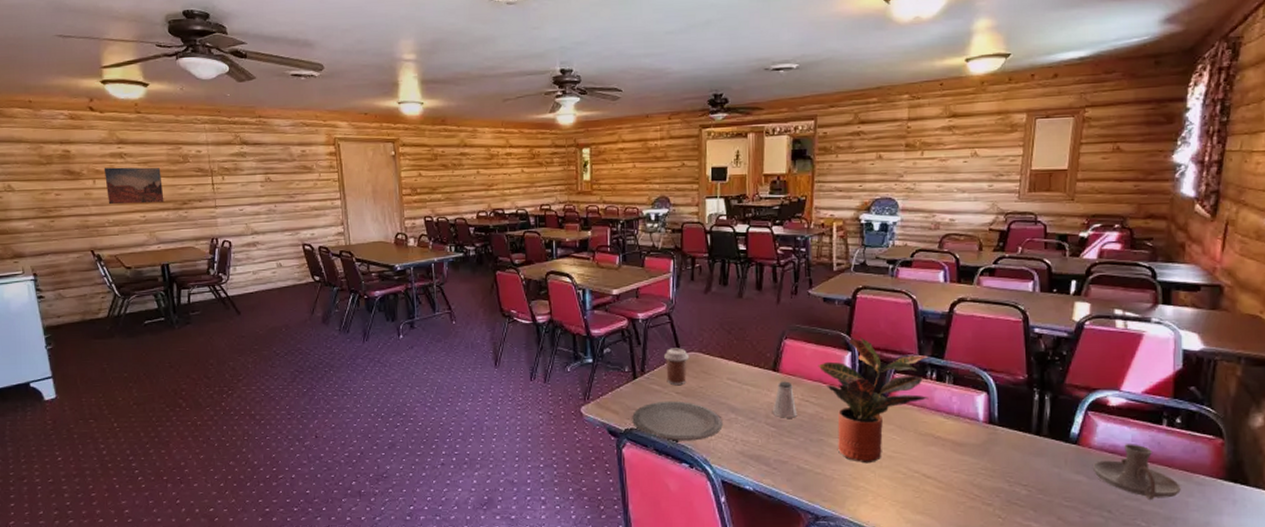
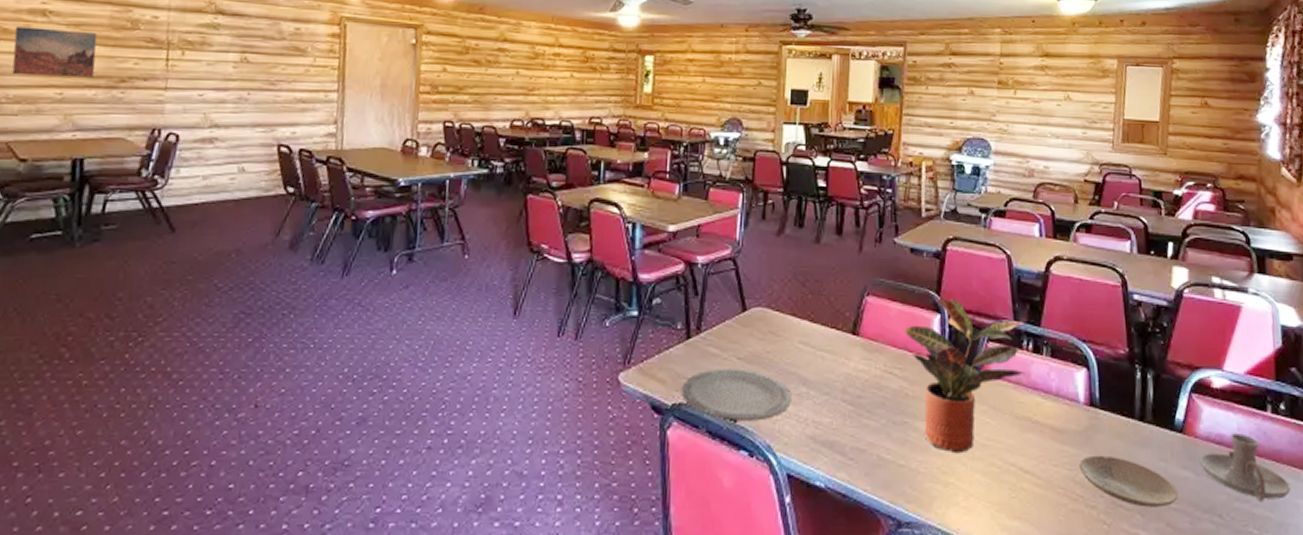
coffee cup: present [664,348,690,386] -> none [726,301,756,349]
saltshaker: present [772,381,798,418] -> none [850,347,879,394]
plate: none [977,463,1070,505] -> present [1079,455,1178,508]

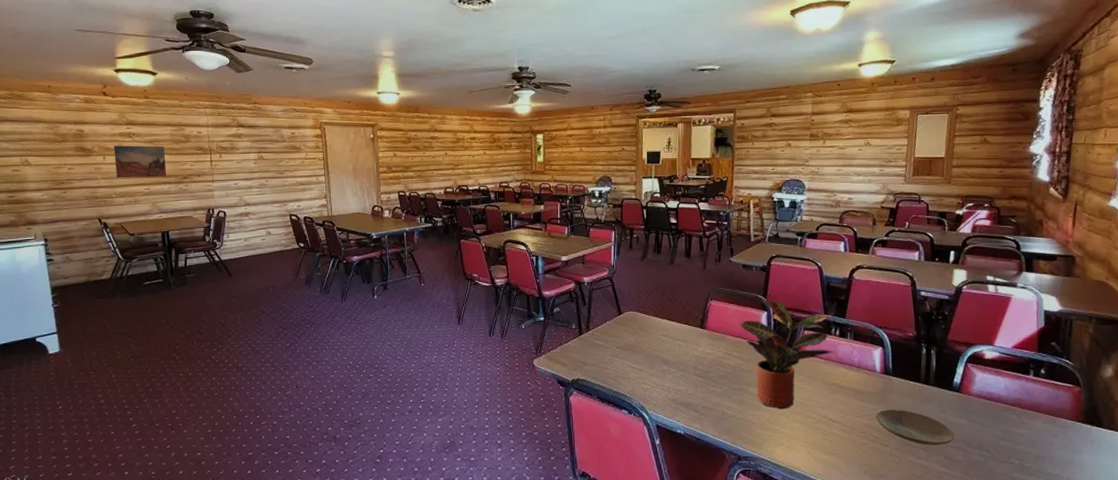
plate: present [682,368,791,421] -> none [578,354,657,390]
candle holder: present [1199,433,1291,502] -> none [972,392,1047,440]

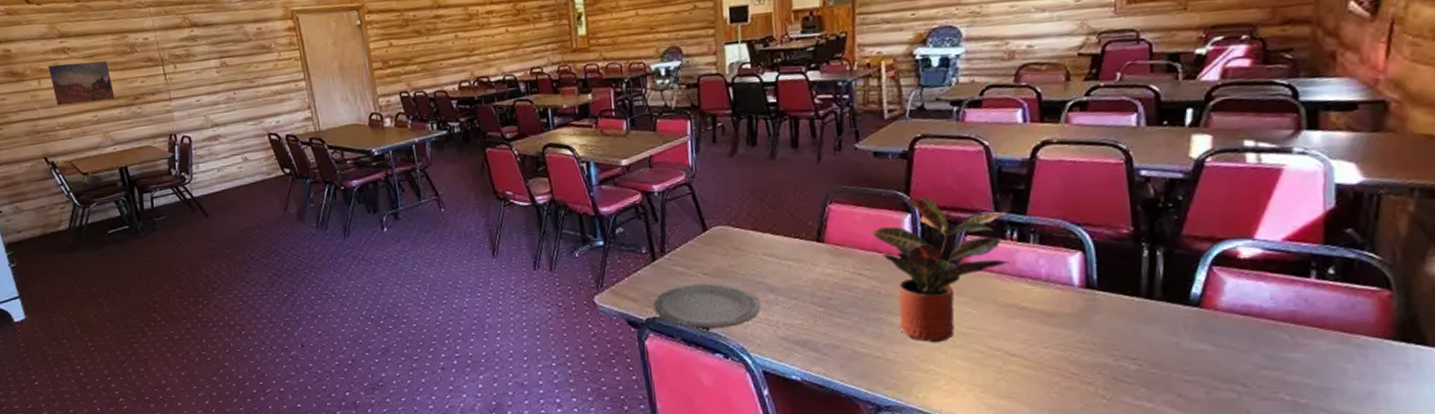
plate: none [578,354,657,390] -> present [653,283,761,329]
plate: present [876,409,955,445] -> none [1073,334,1192,381]

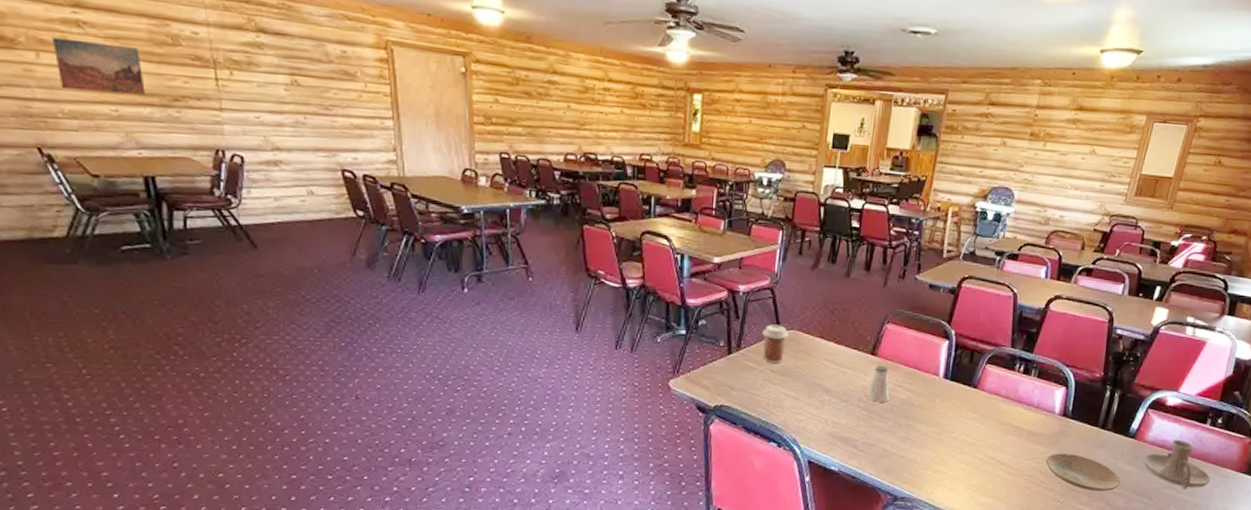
plate: present [653,283,761,329] -> none [723,378,816,421]
coffee cup: none [687,222,717,266] -> present [763,324,789,364]
saltshaker: none [818,252,849,296] -> present [865,365,890,402]
potted plant: present [871,195,1010,343] -> none [915,326,1020,449]
plate: none [1073,334,1192,381] -> present [1045,453,1121,492]
candle holder: none [1219,302,1336,369] -> present [1142,440,1211,489]

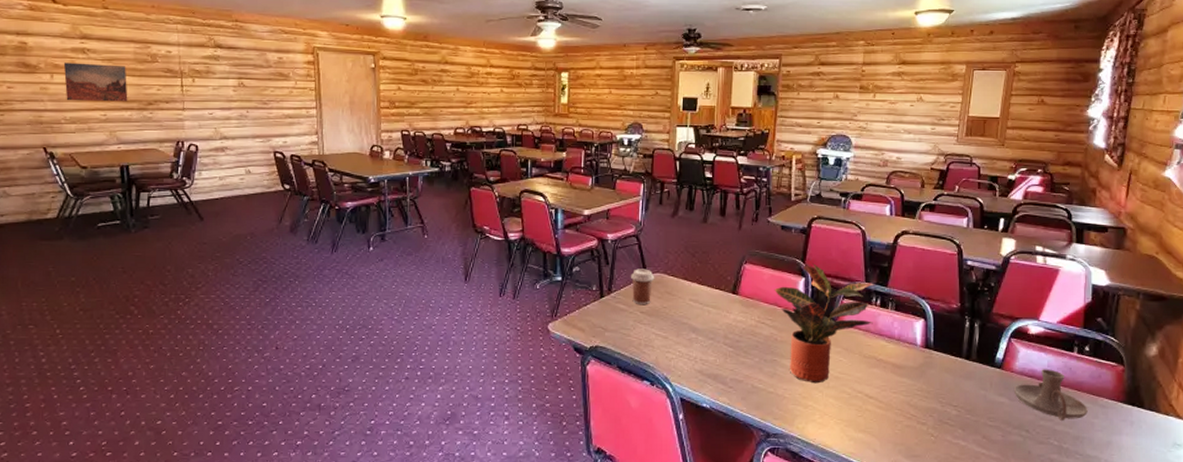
saltshaker: present [865,365,890,402] -> none [730,303,754,339]
potted plant: none [915,326,1020,449] -> present [774,263,874,384]
plate: present [1045,453,1121,492] -> none [914,385,994,424]

